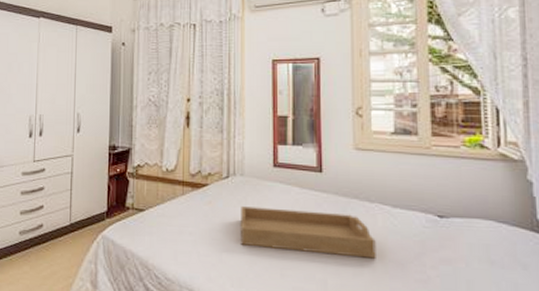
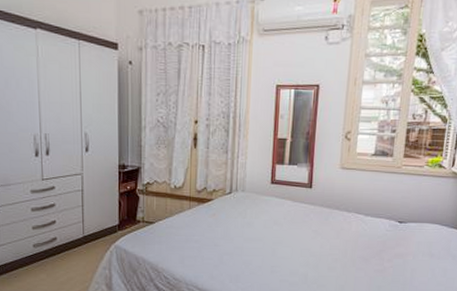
serving tray: present [241,206,376,259] -> none [240,218,349,256]

